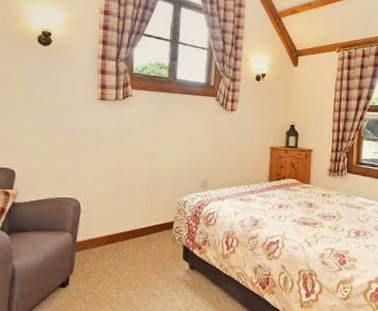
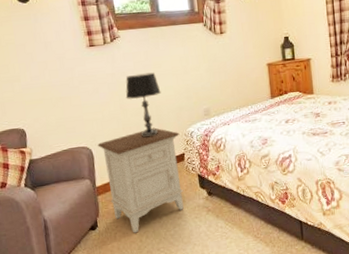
nightstand: none [87,190,173,297] -> present [97,127,184,233]
table lamp: none [126,134,163,200] -> present [125,72,161,138]

